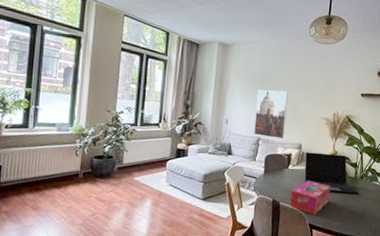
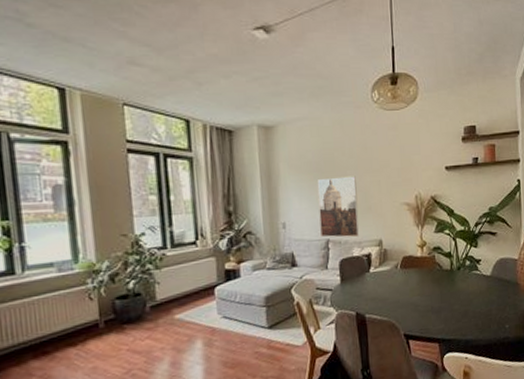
tissue box: present [289,181,330,215] -> none [377,282,424,323]
laptop: present [304,152,358,194] -> none [388,245,457,293]

